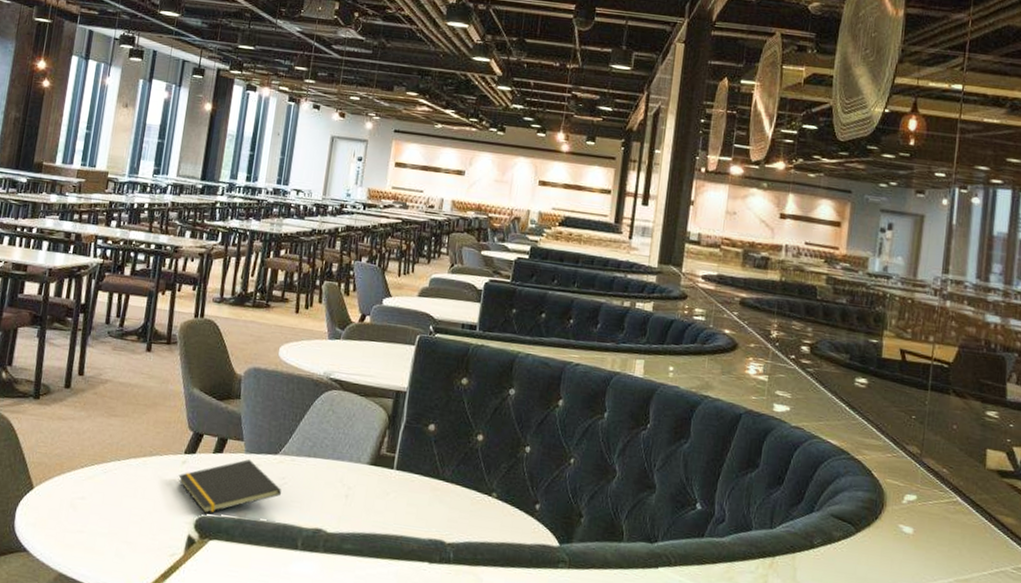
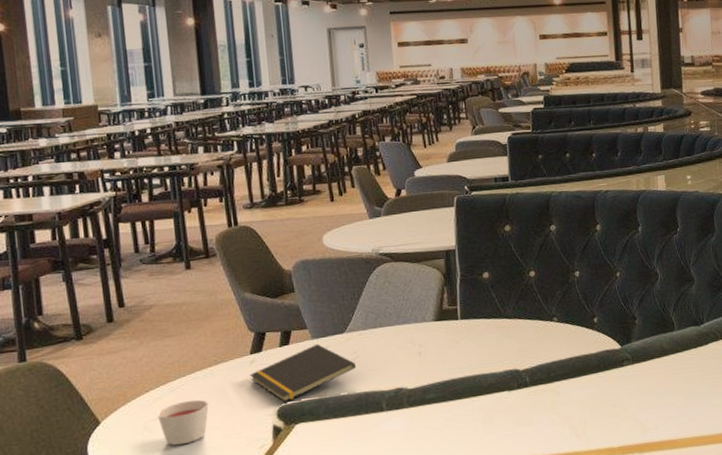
candle: none [84,486,134,532] -> present [156,399,209,446]

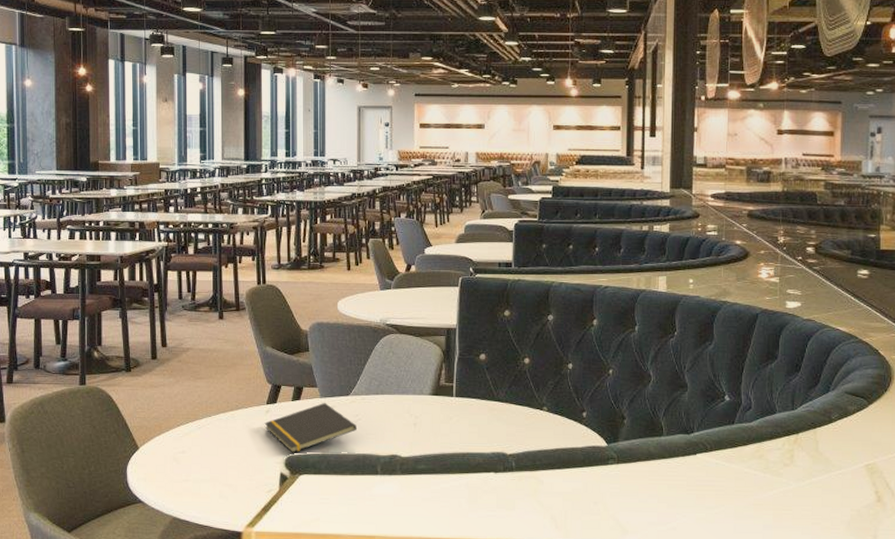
candle: present [156,399,209,446] -> none [184,439,228,479]

